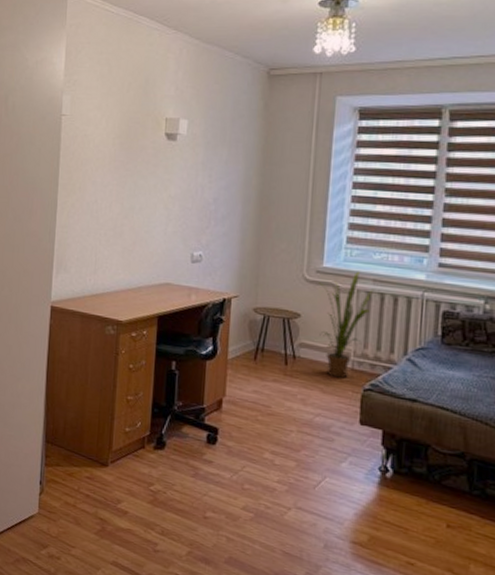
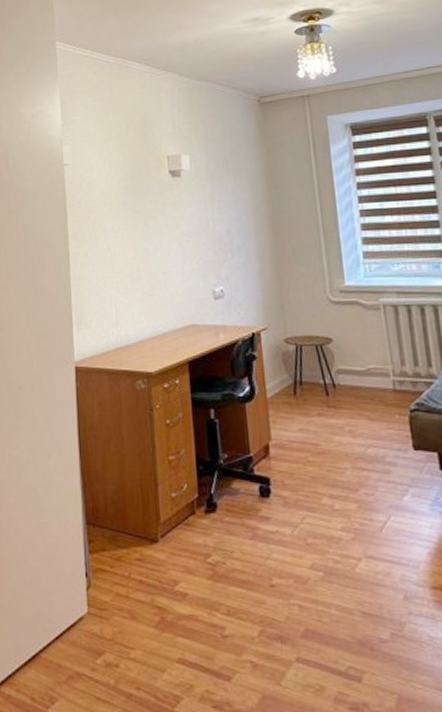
house plant: present [316,271,375,378] -> none [341,285,400,402]

